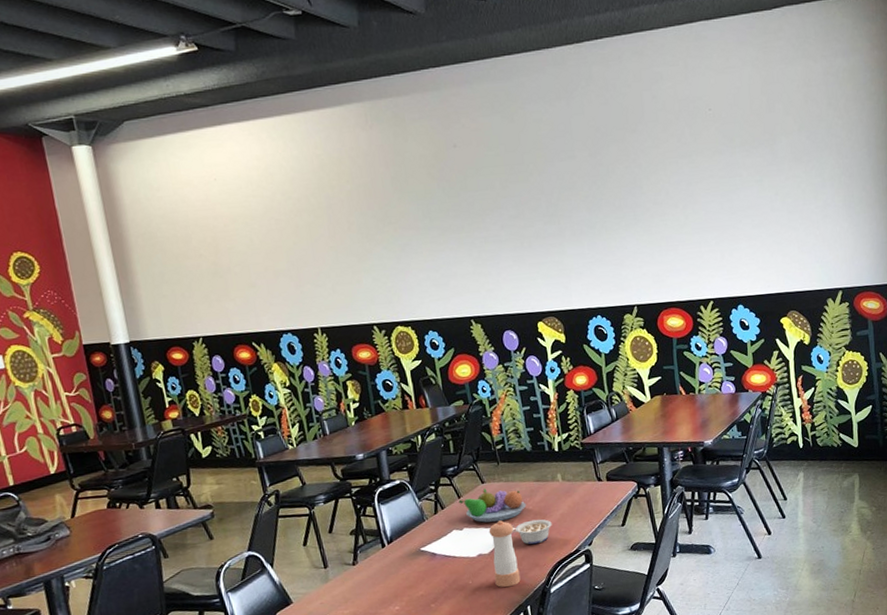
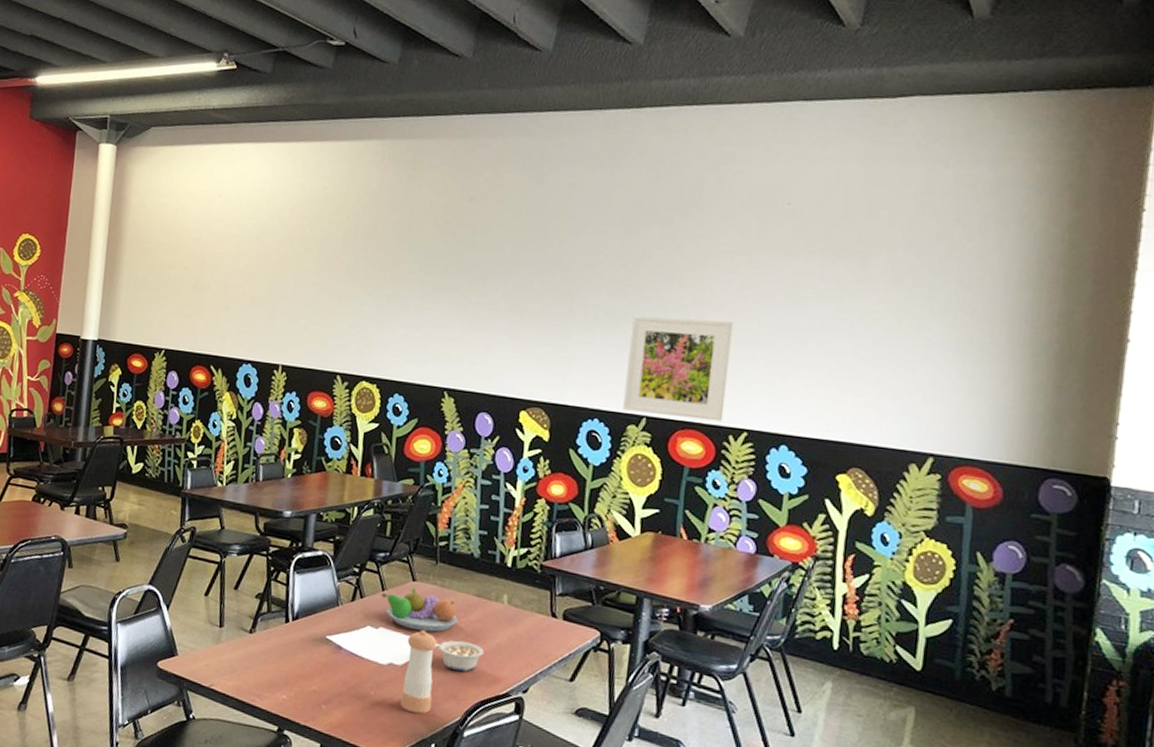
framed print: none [610,214,694,303] -> present [623,315,733,422]

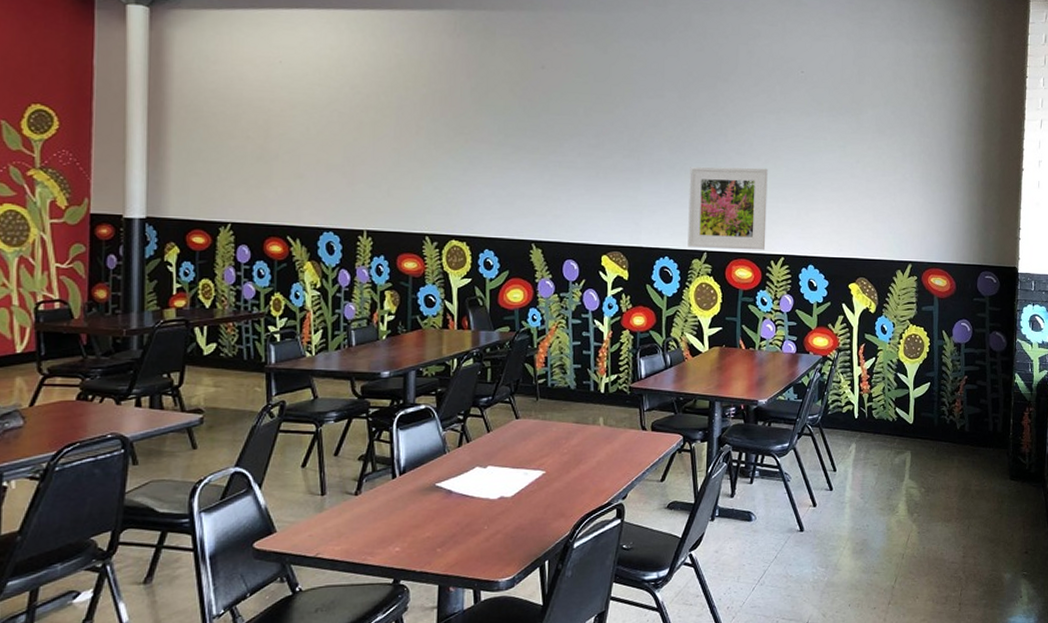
fruit bowl: present [381,587,459,632] -> none [487,425,561,463]
pepper shaker: present [400,630,437,714] -> none [513,462,543,537]
legume: present [435,640,484,672] -> none [541,464,586,492]

